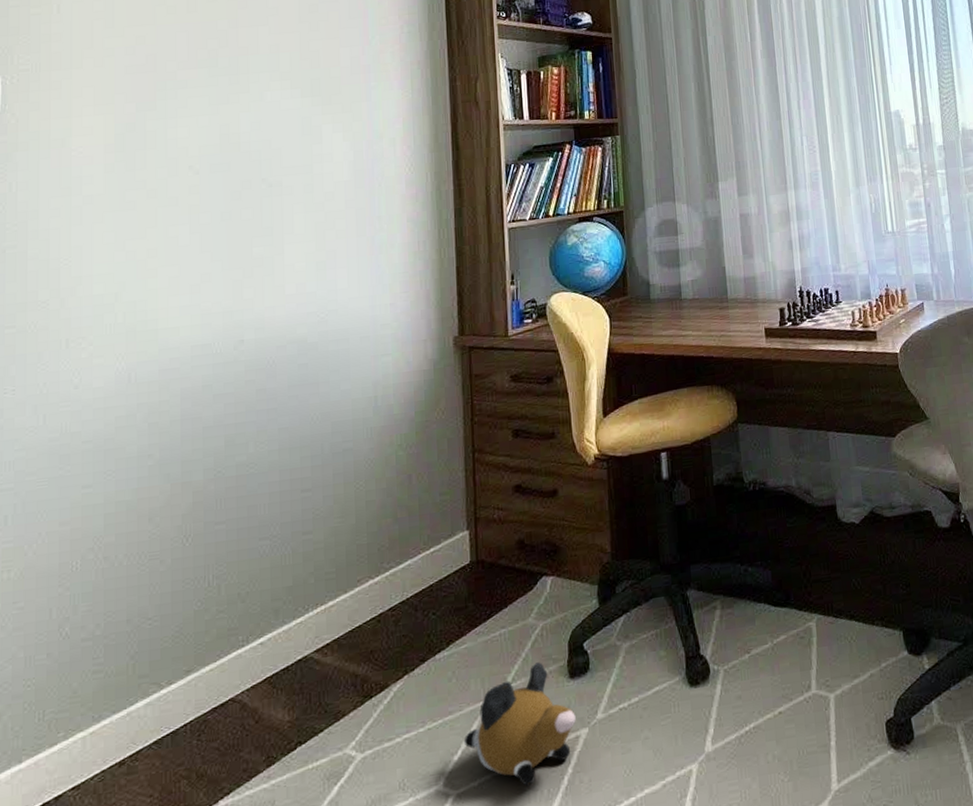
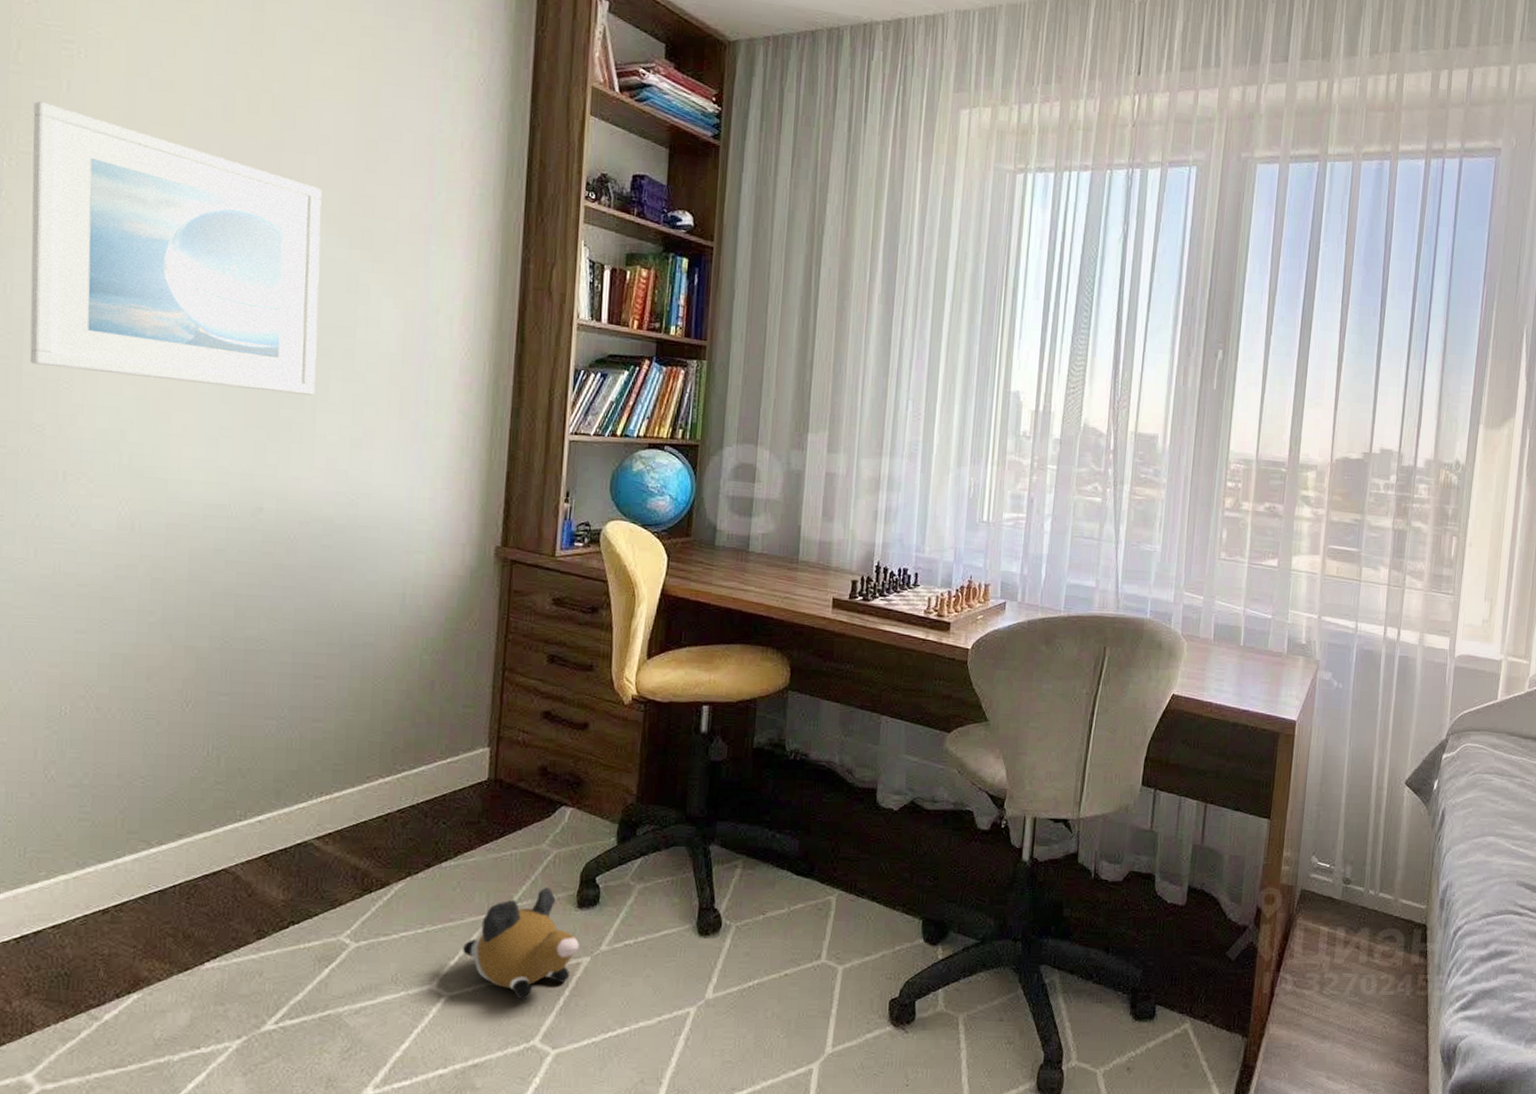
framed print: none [30,26,281,249] -> present [29,101,322,395]

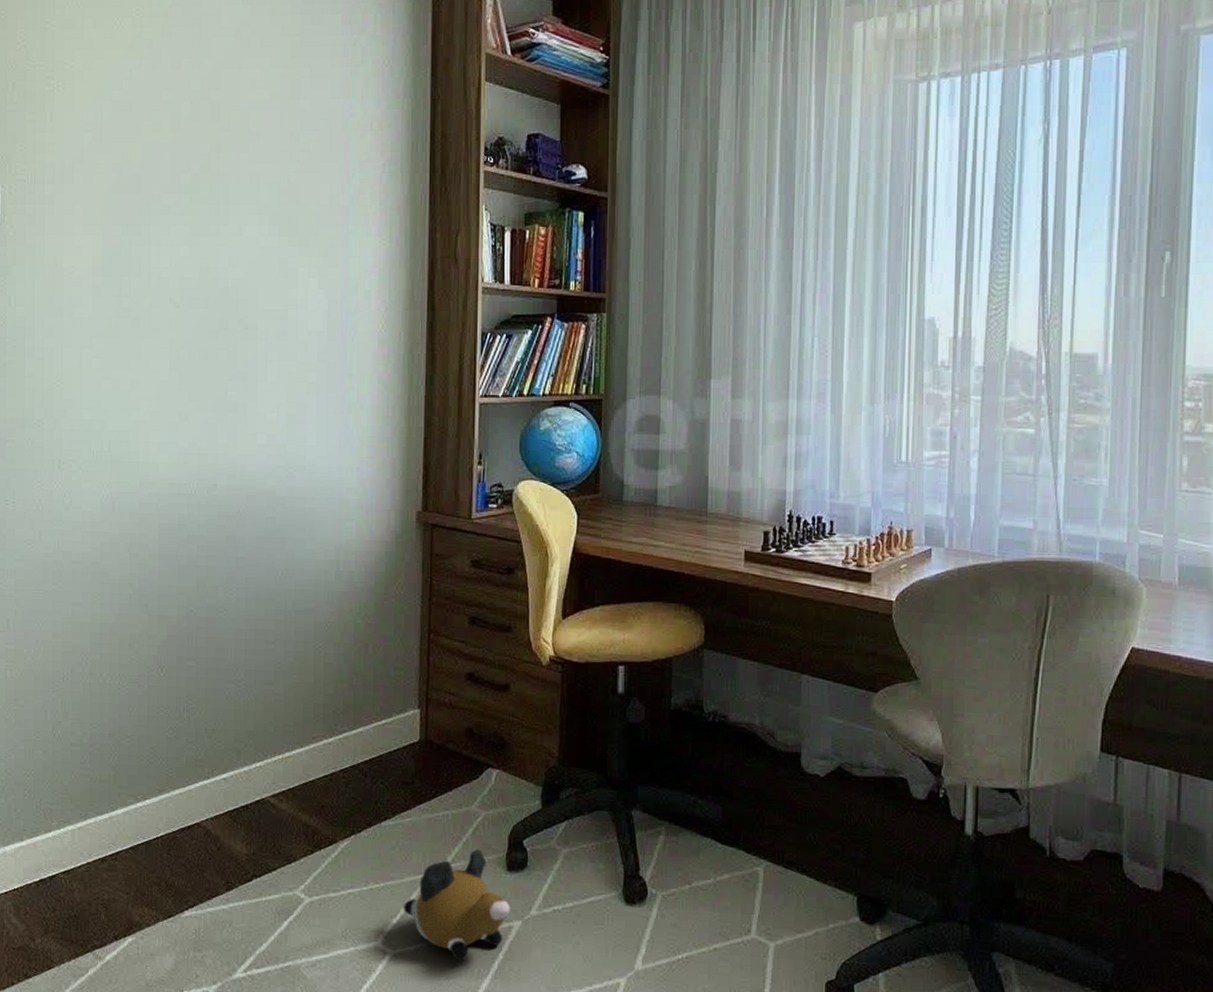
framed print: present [29,101,322,395] -> none [26,134,256,377]

